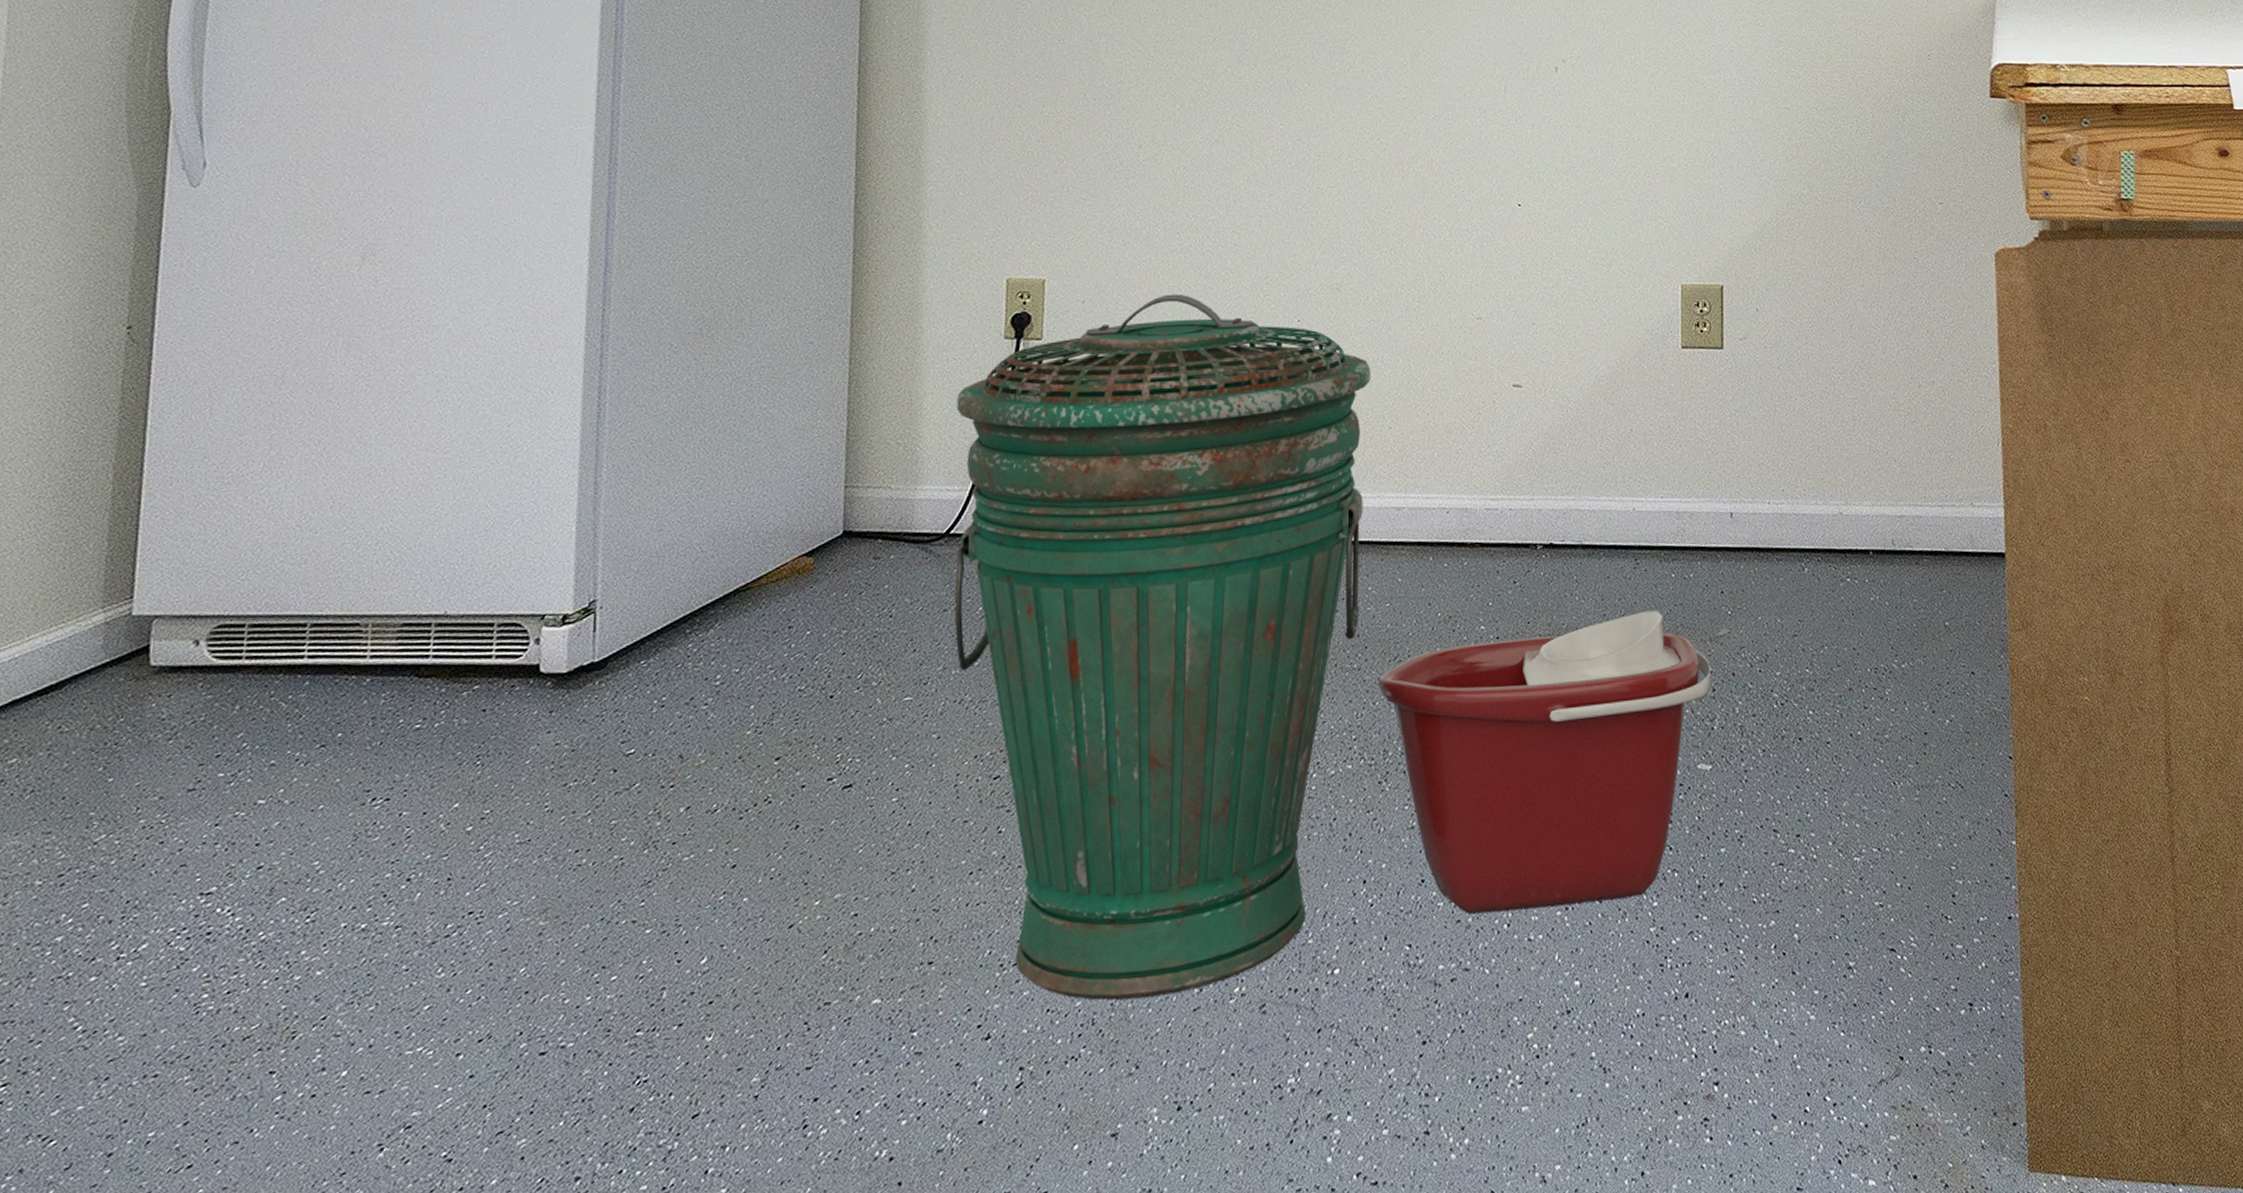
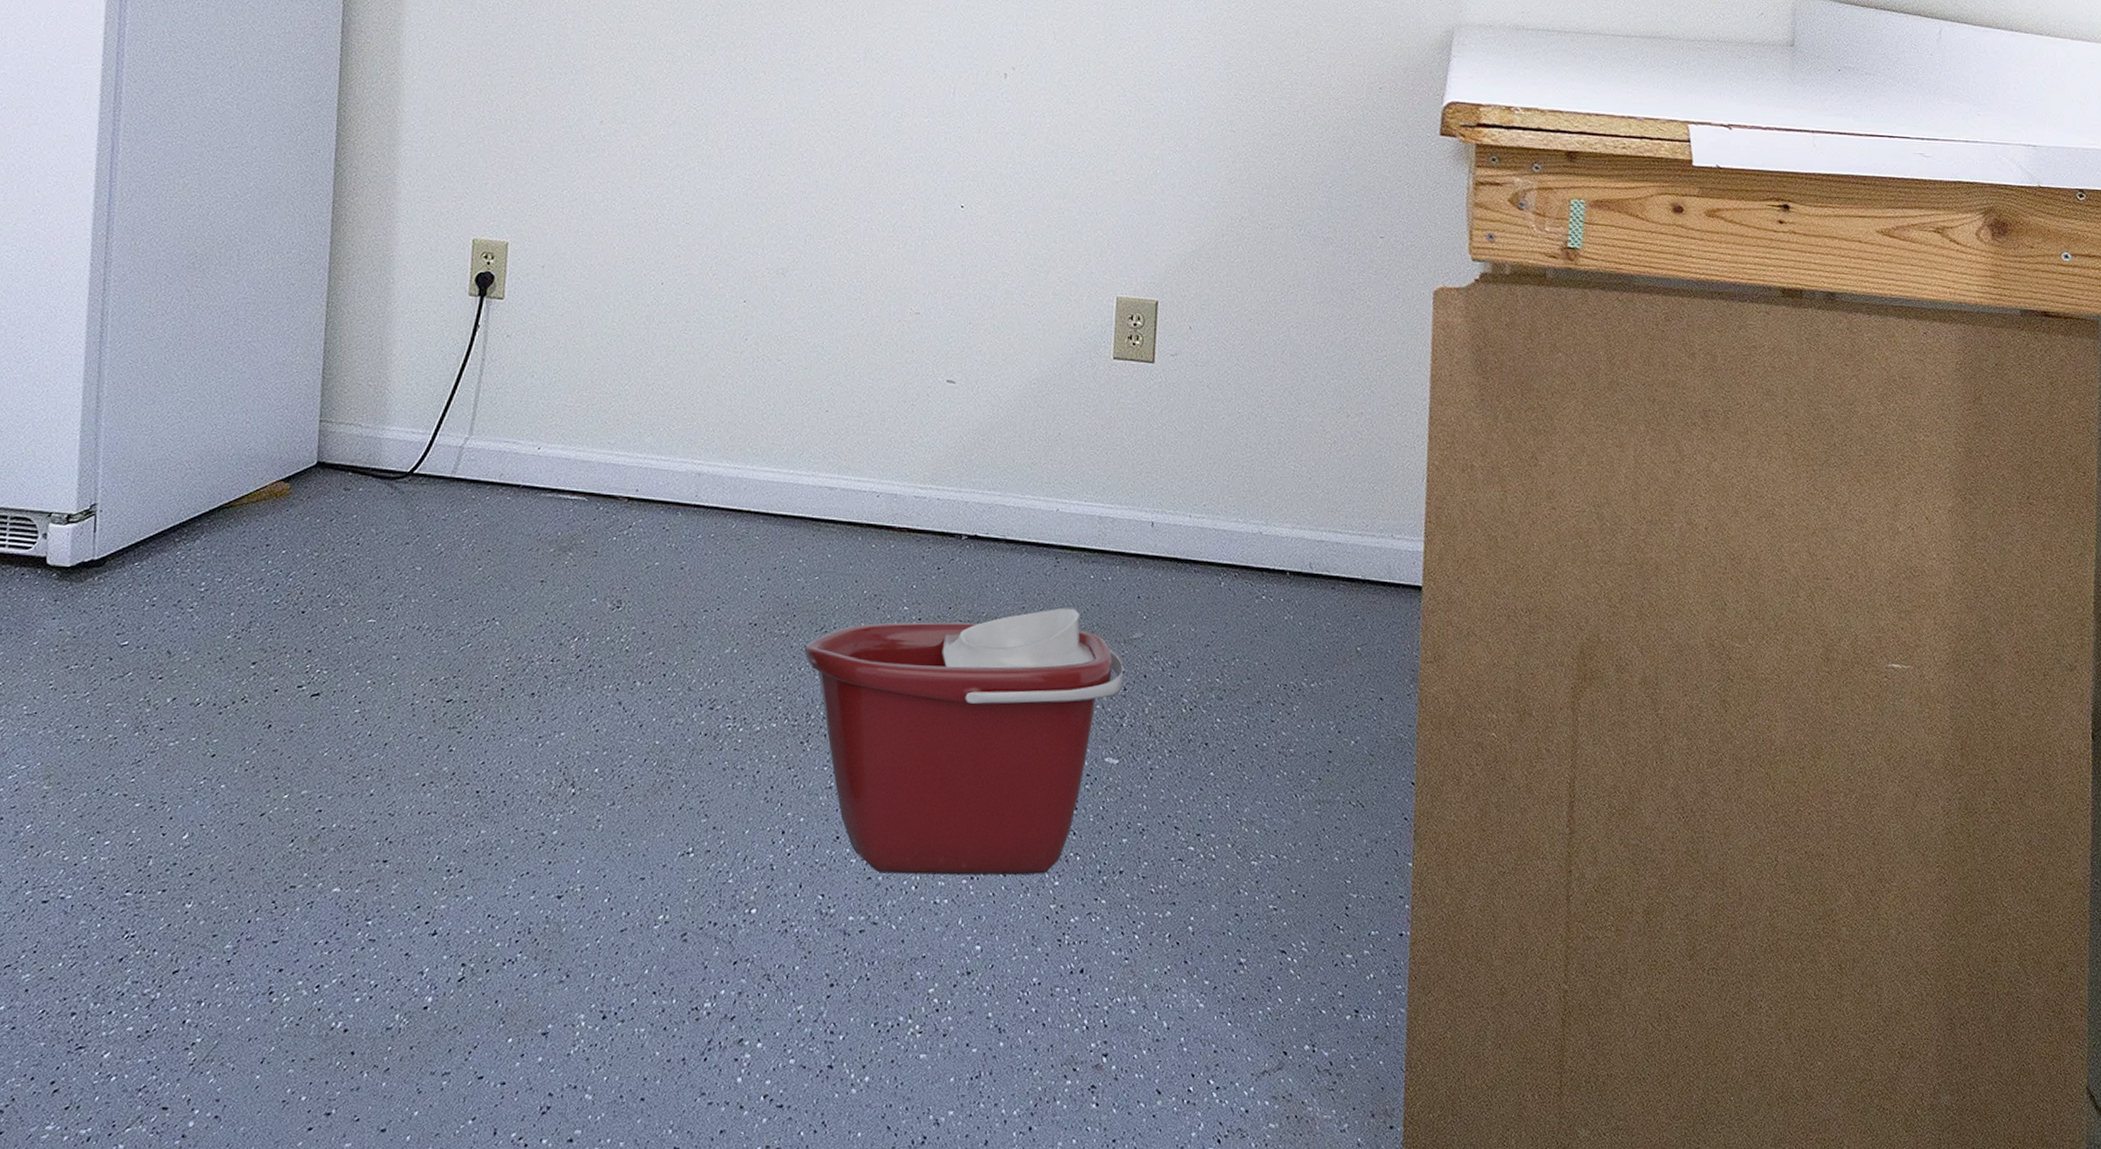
trash can: present [954,293,1371,1001] -> none [415,266,811,915]

